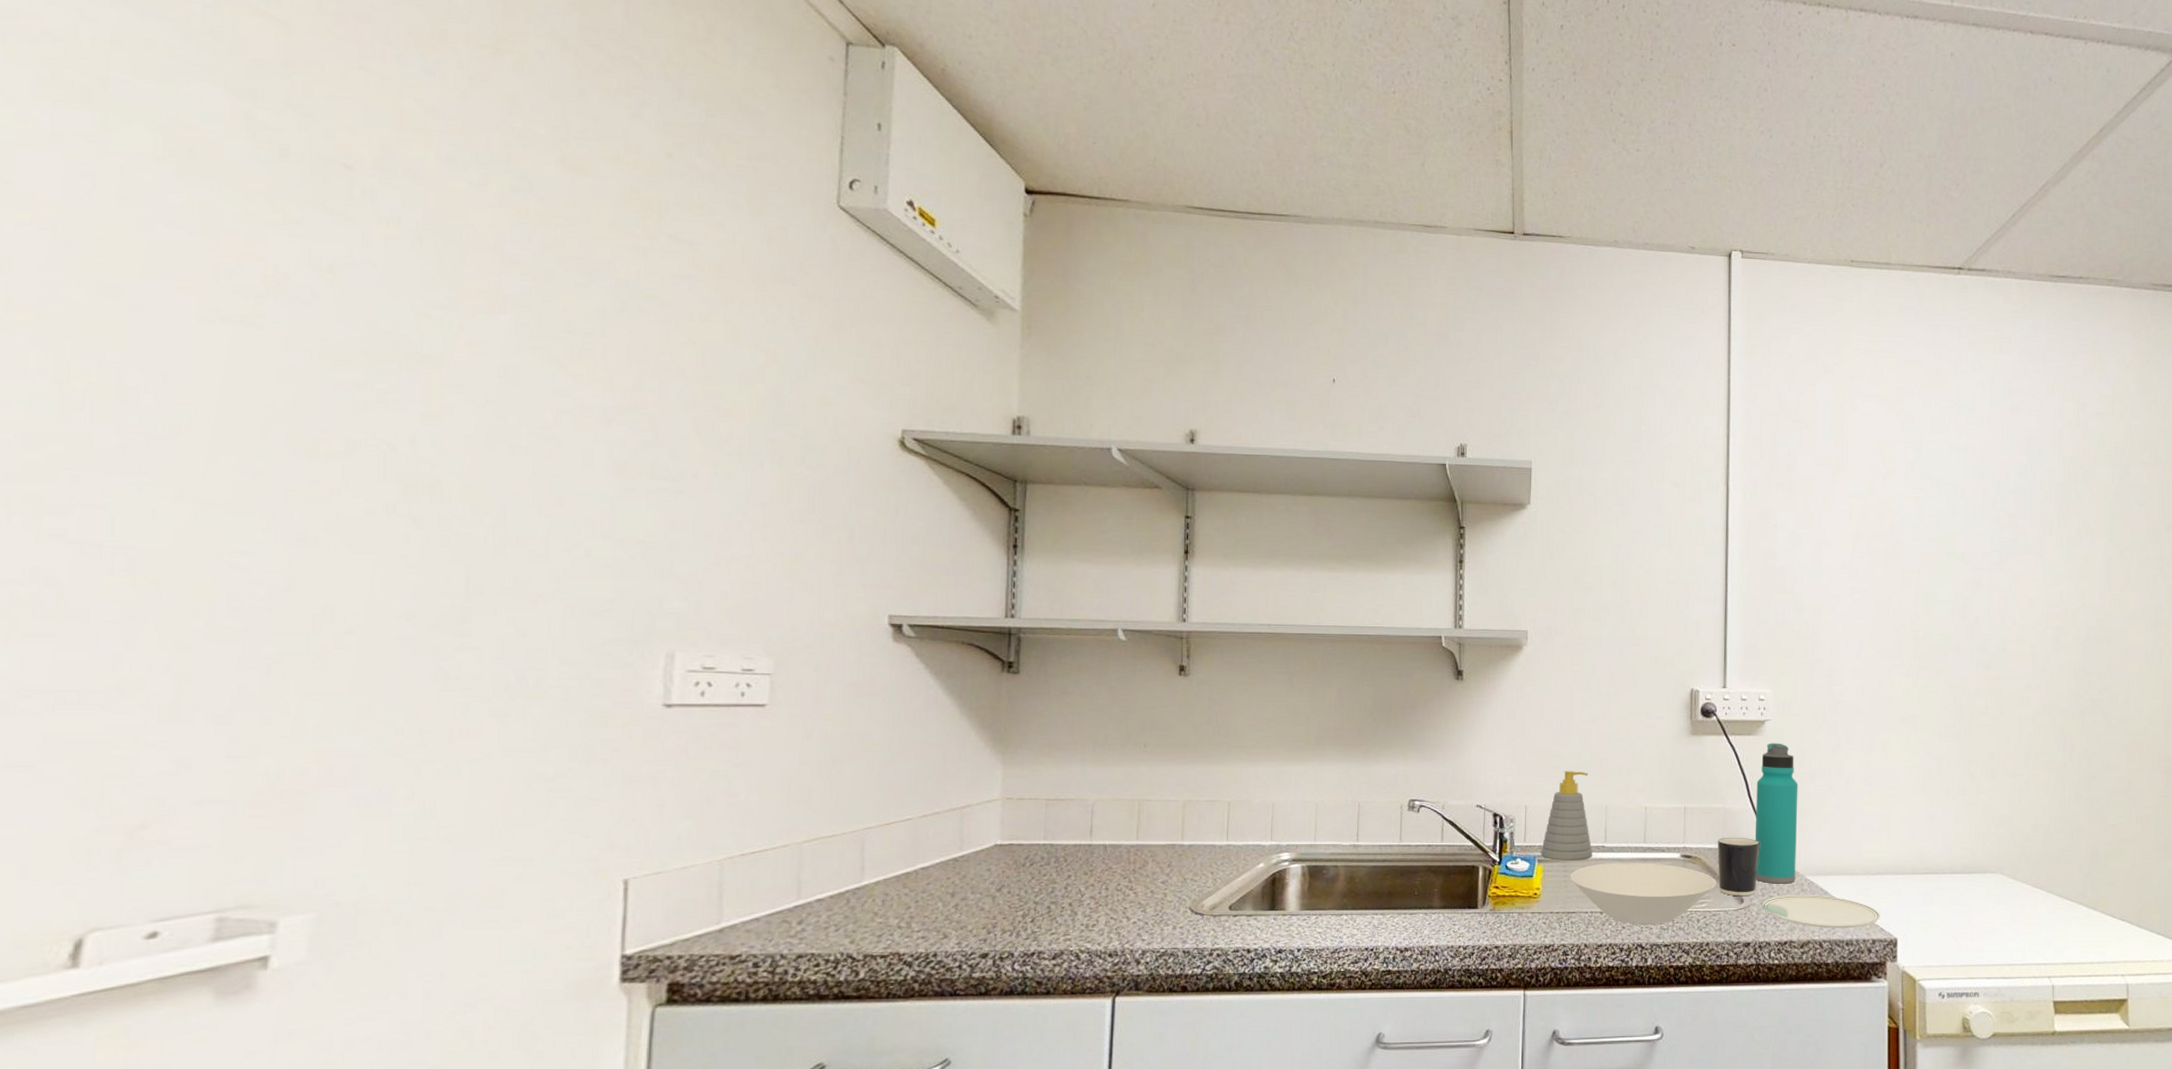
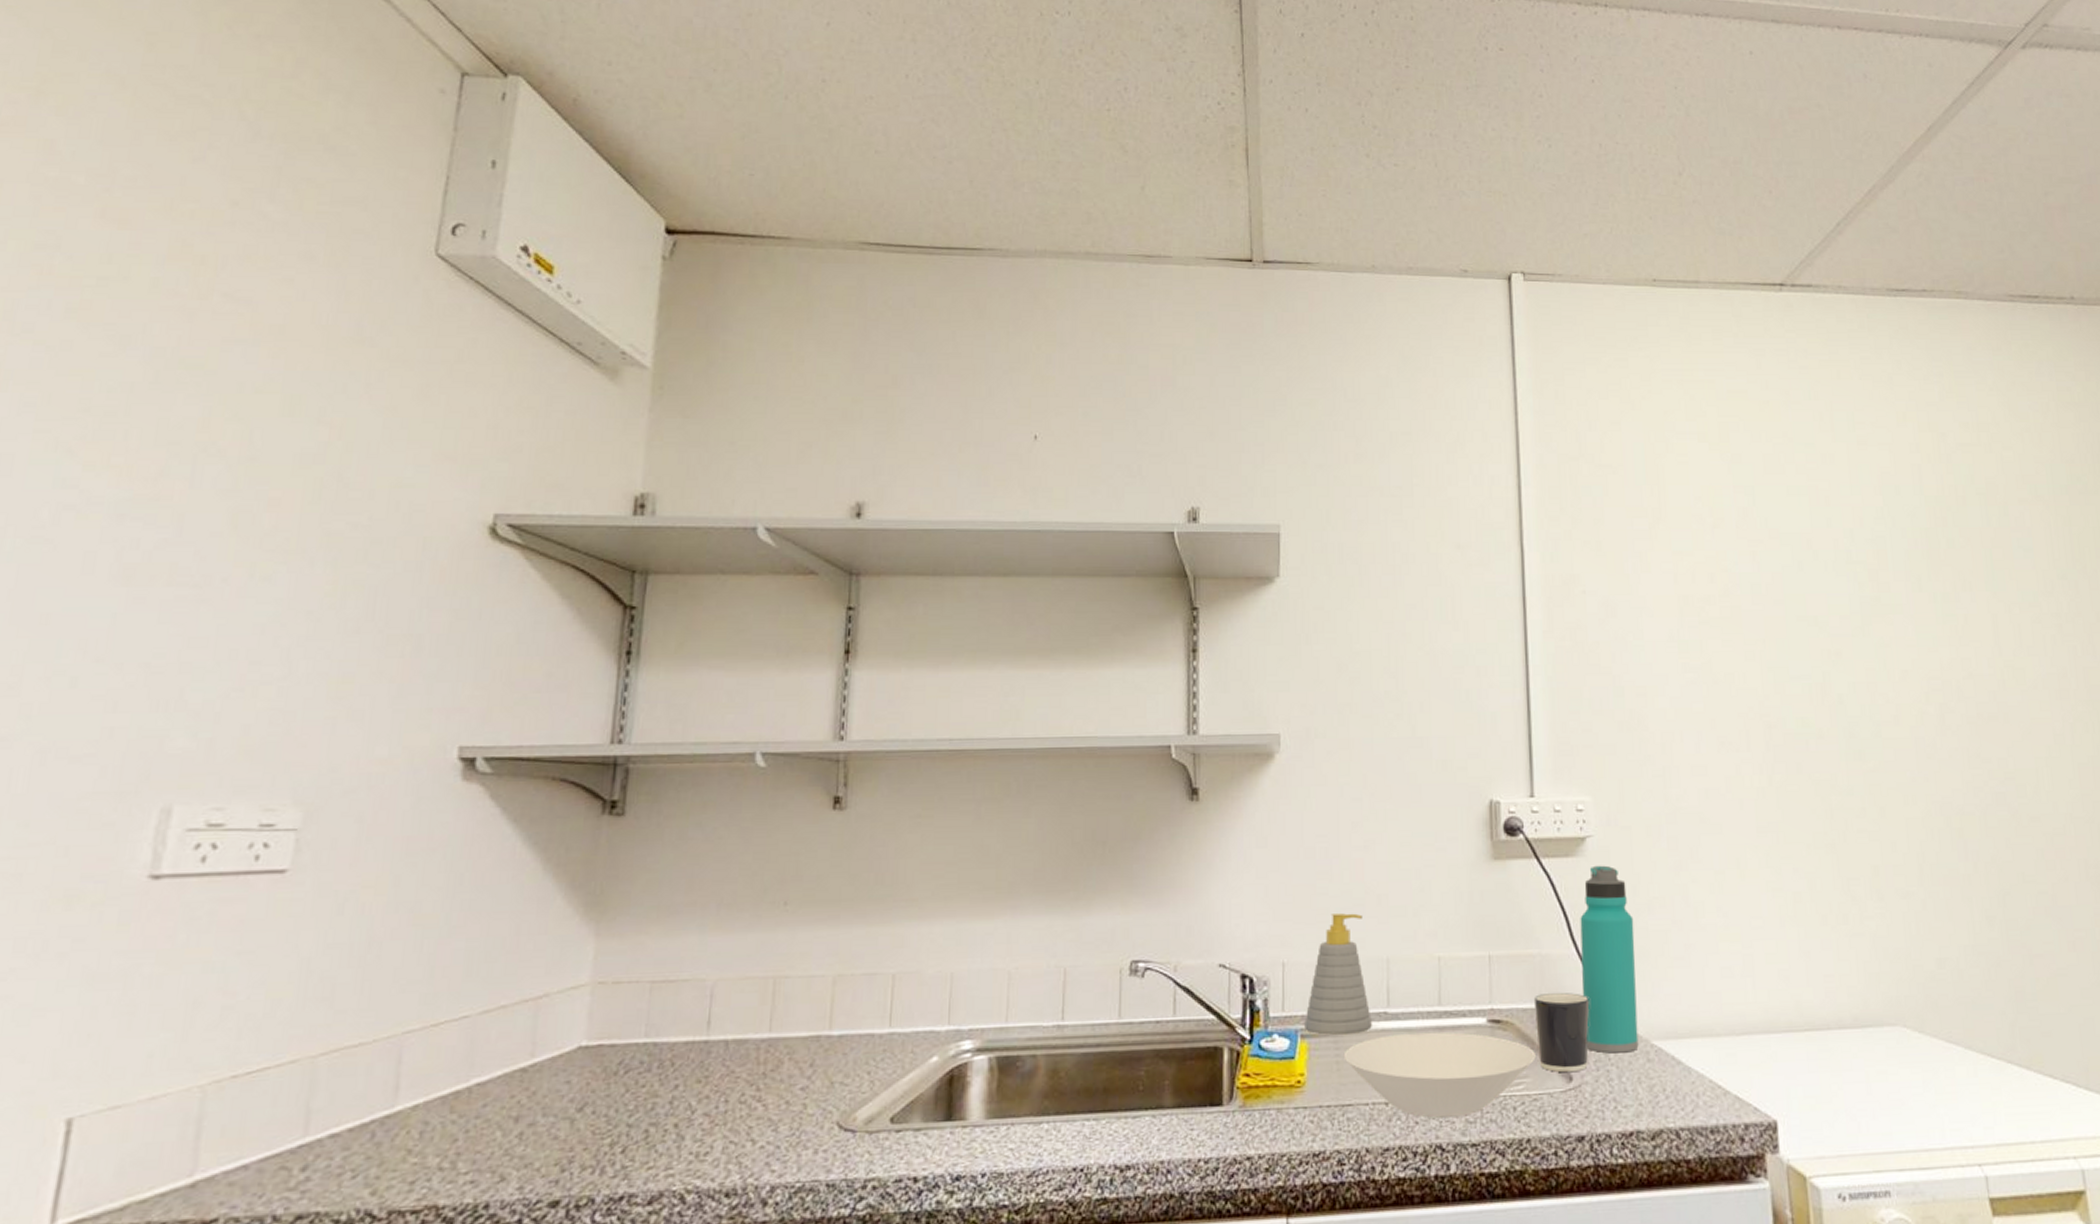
plate: present [1761,894,1880,928] -> none [1596,1065,1753,1112]

